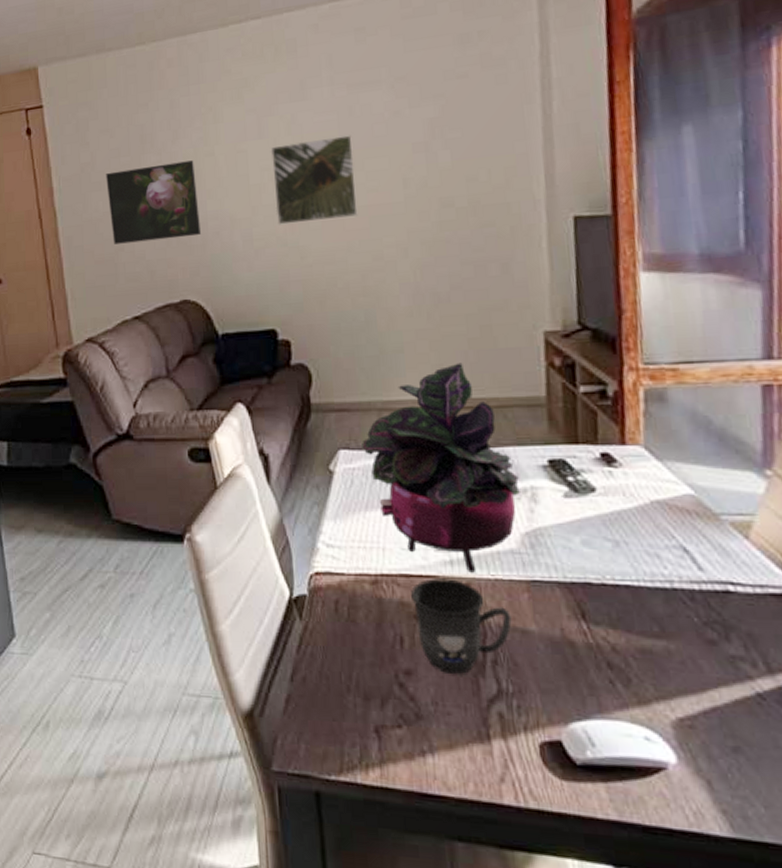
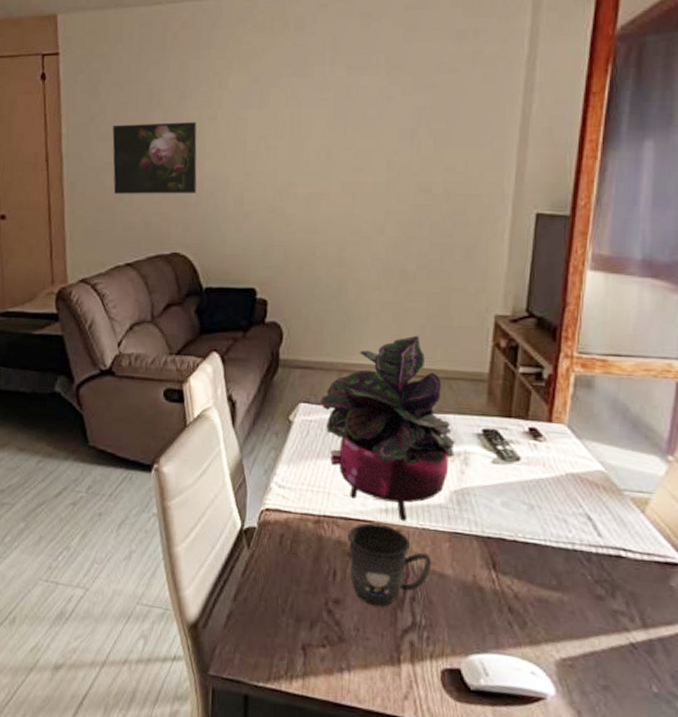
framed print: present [270,135,358,225] -> none [267,114,346,193]

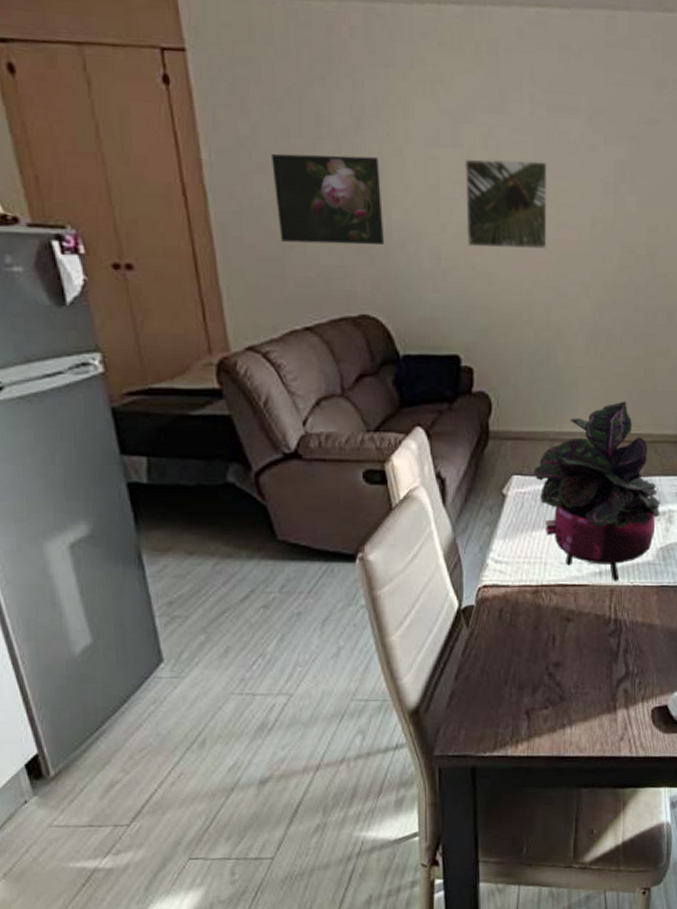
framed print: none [267,114,346,193] -> present [464,159,548,249]
mug: present [348,523,432,607] -> none [565,587,642,664]

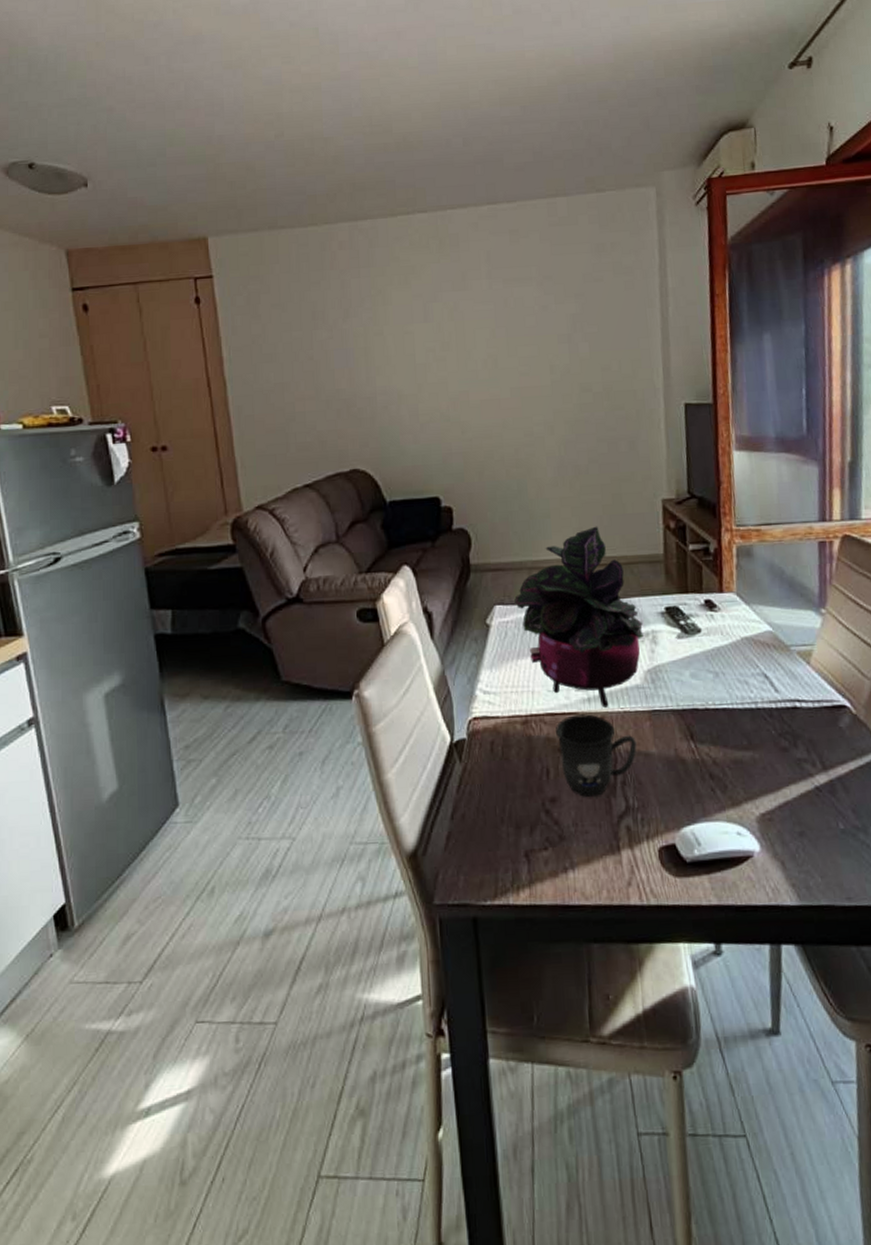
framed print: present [272,153,385,245] -> none [277,338,371,415]
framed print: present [464,159,548,249] -> none [435,324,512,402]
mug: none [565,587,642,664] -> present [556,714,637,798]

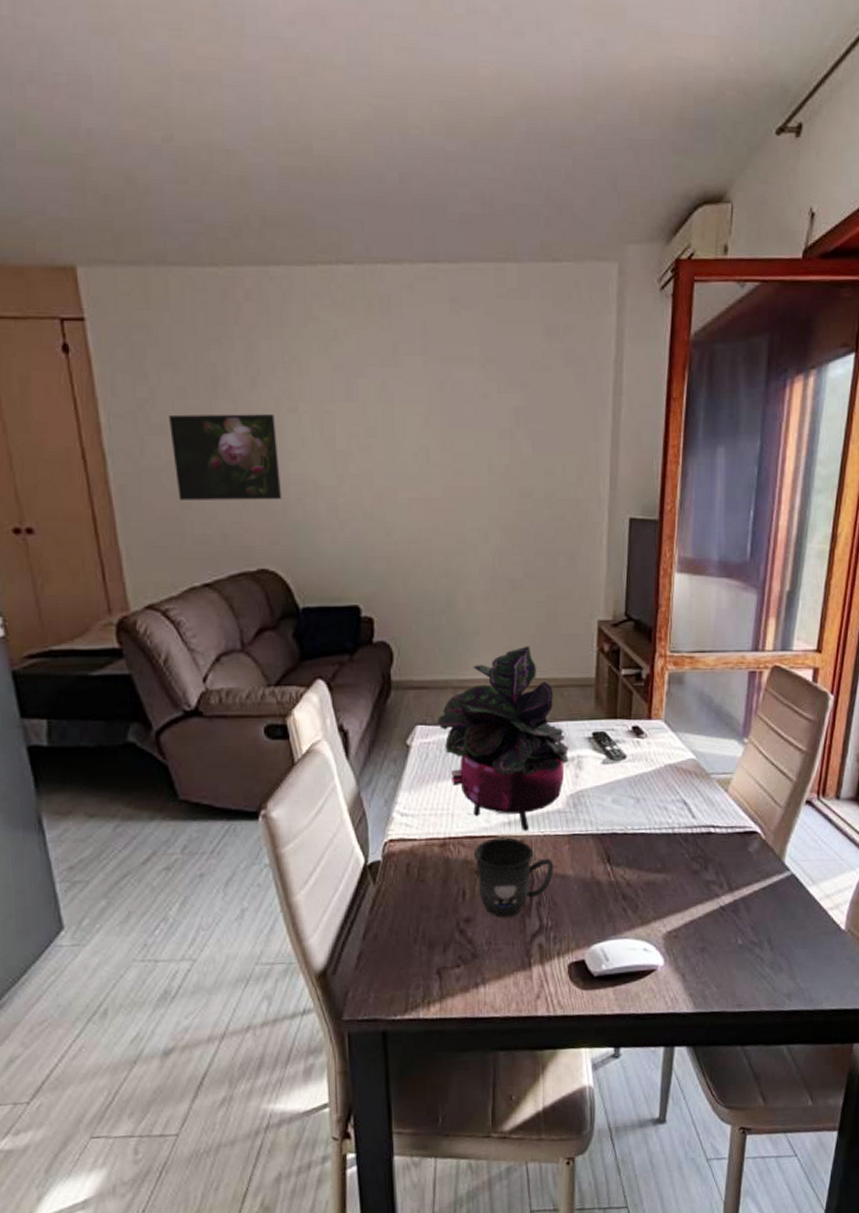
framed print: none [277,338,371,415] -> present [169,414,283,500]

